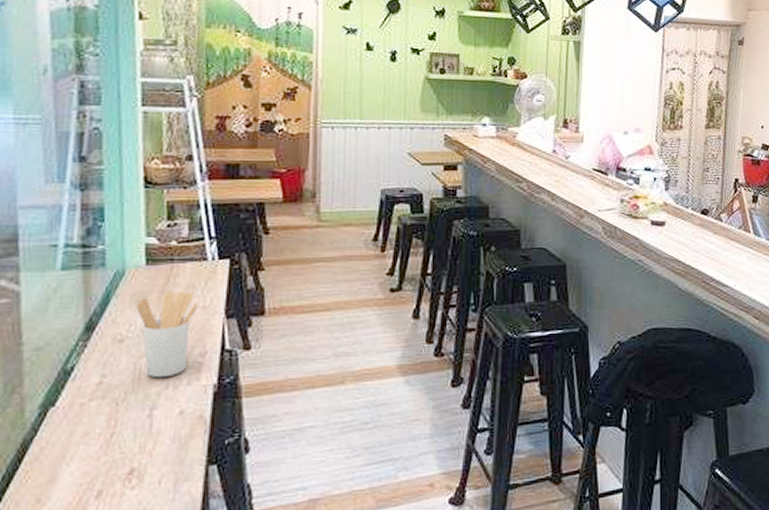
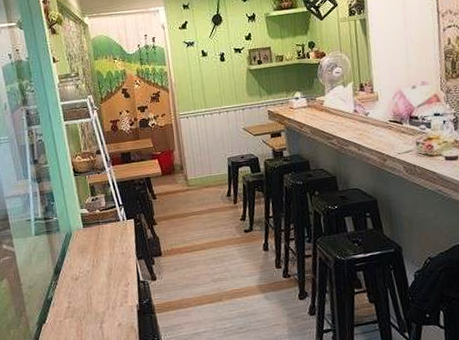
utensil holder: present [136,291,199,378] -> none [82,243,119,303]

